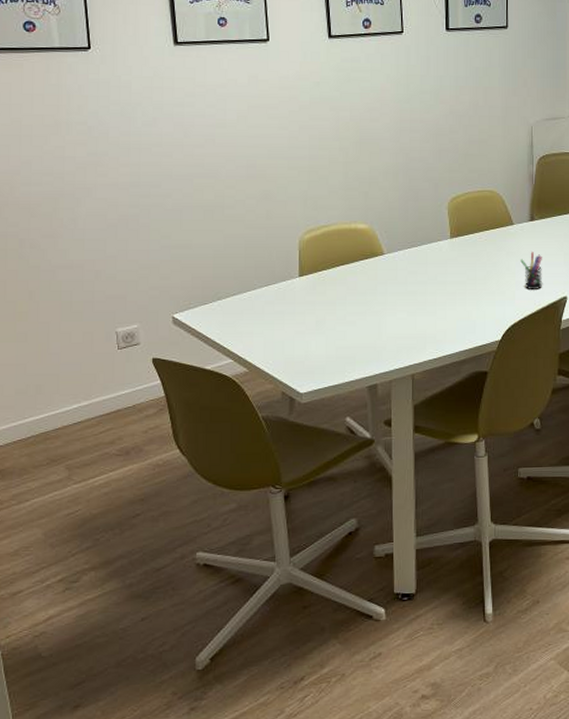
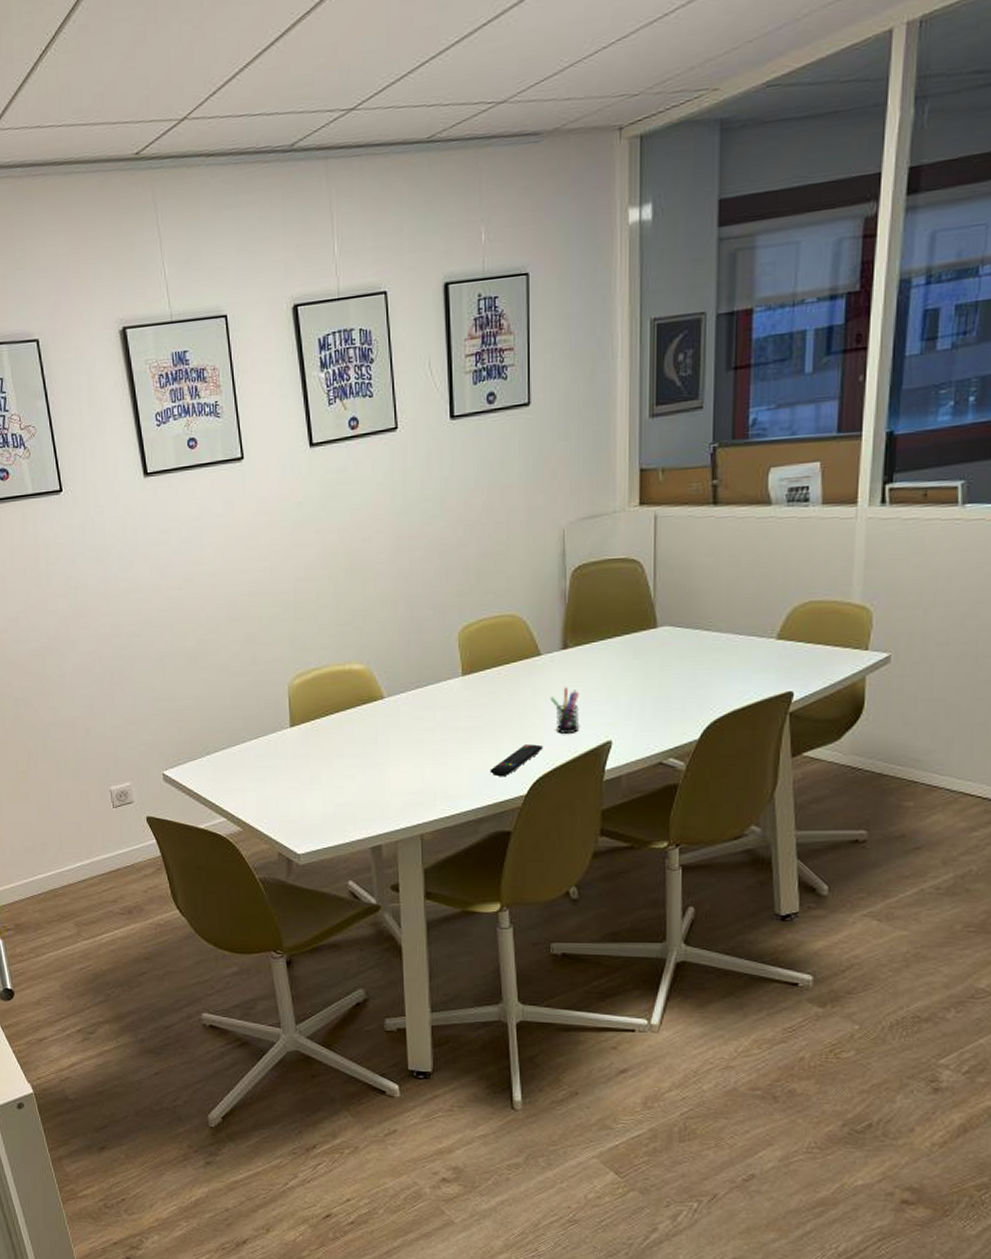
remote control: none [471,298,514,325] -> present [490,744,543,777]

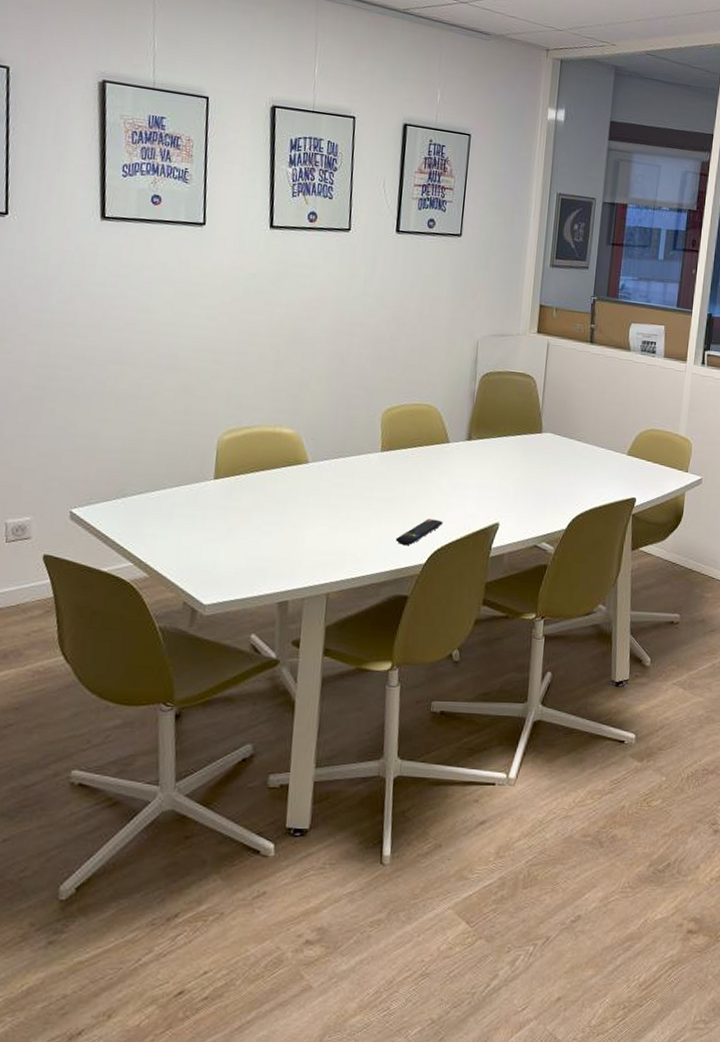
pen holder: present [550,687,579,733] -> none [453,473,477,513]

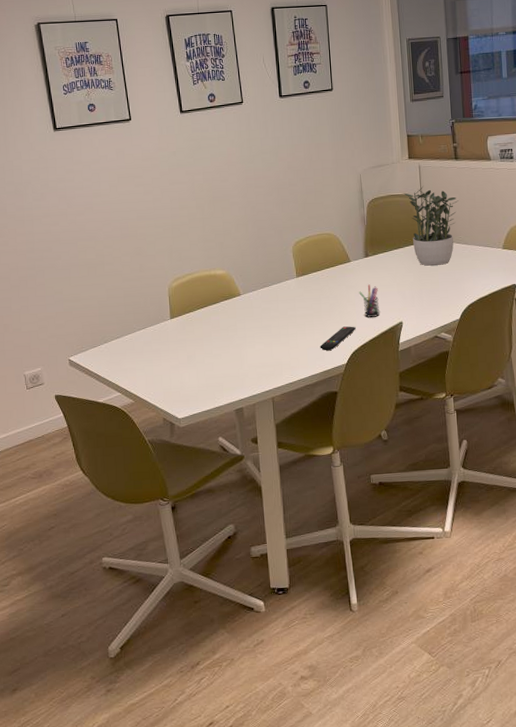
pen holder: none [453,473,477,513] -> present [359,284,380,318]
potted plant: none [525,368,587,463] -> present [403,186,459,266]

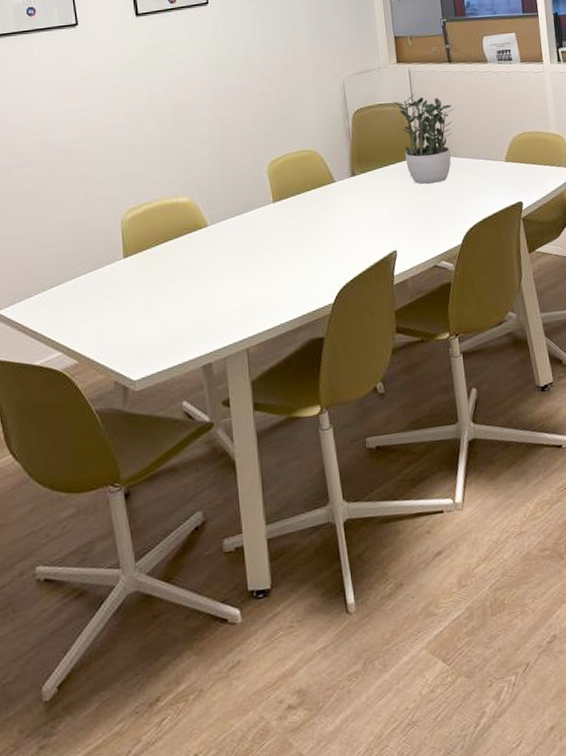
remote control: present [320,326,356,351] -> none [302,257,344,289]
pen holder: present [359,284,380,318] -> none [346,208,370,247]

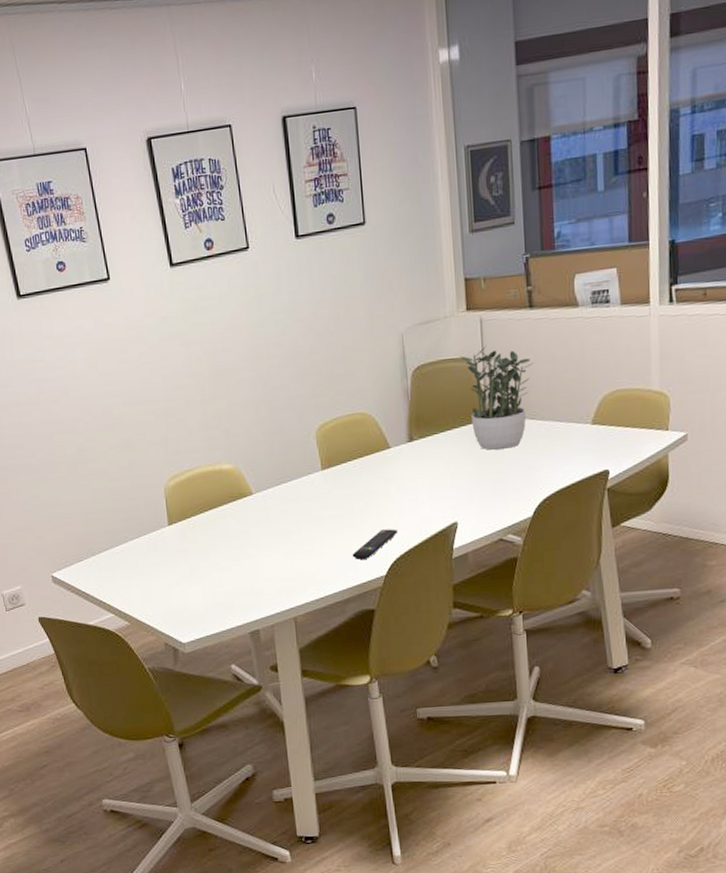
remote control: none [302,257,344,289] -> present [352,529,398,560]

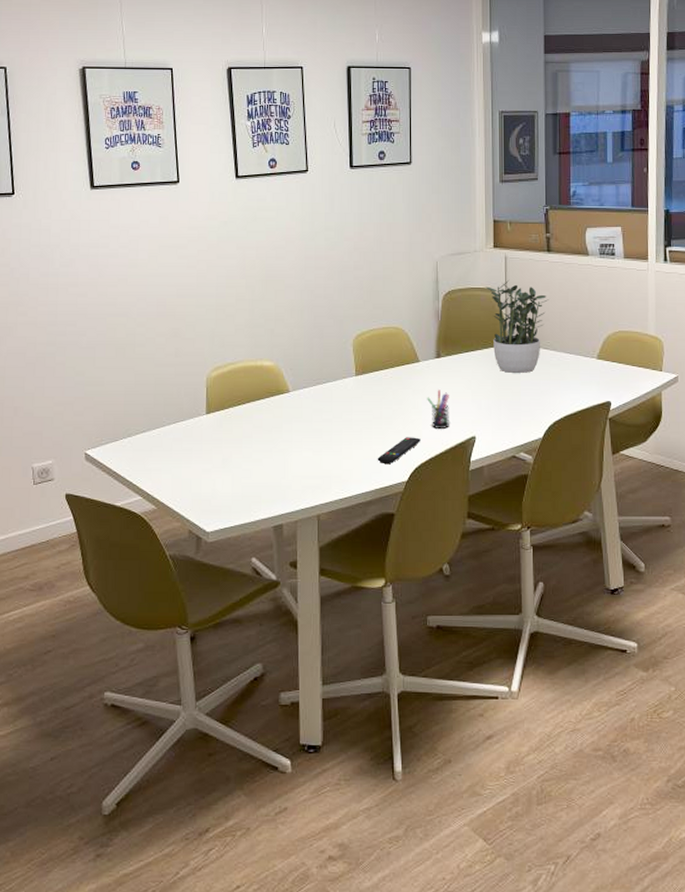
pen holder: none [401,476,428,518] -> present [427,390,449,429]

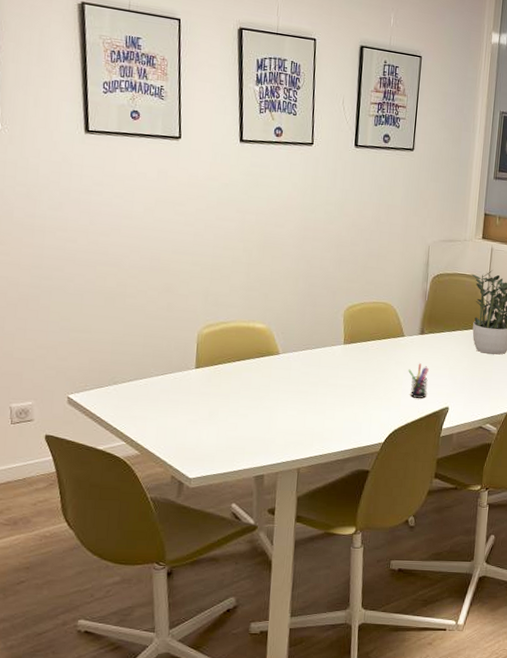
remote control: present [377,437,421,465] -> none [357,403,399,427]

